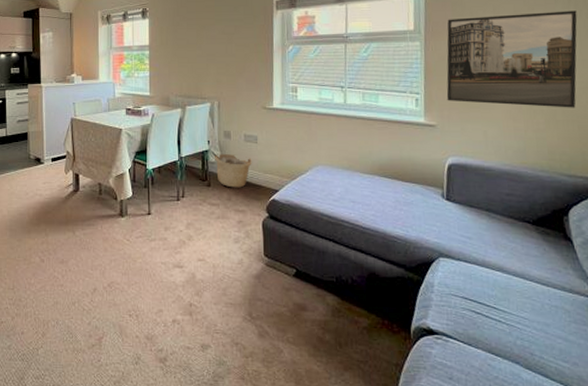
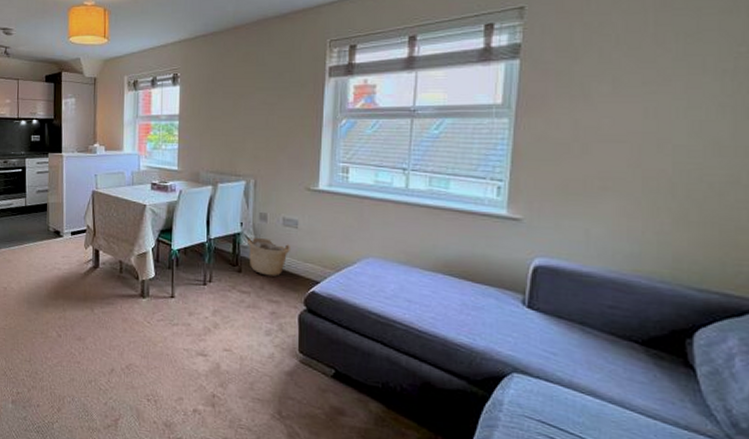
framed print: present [446,10,578,108] -> none [539,83,734,207]

